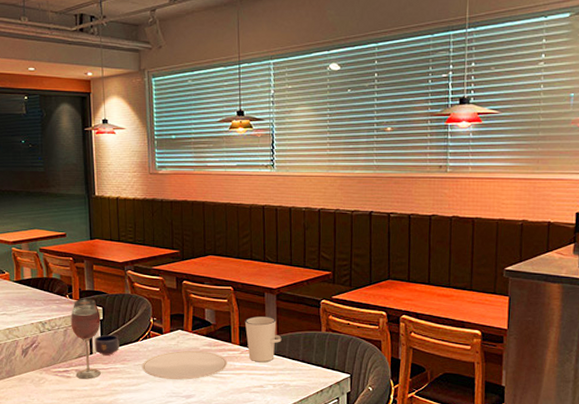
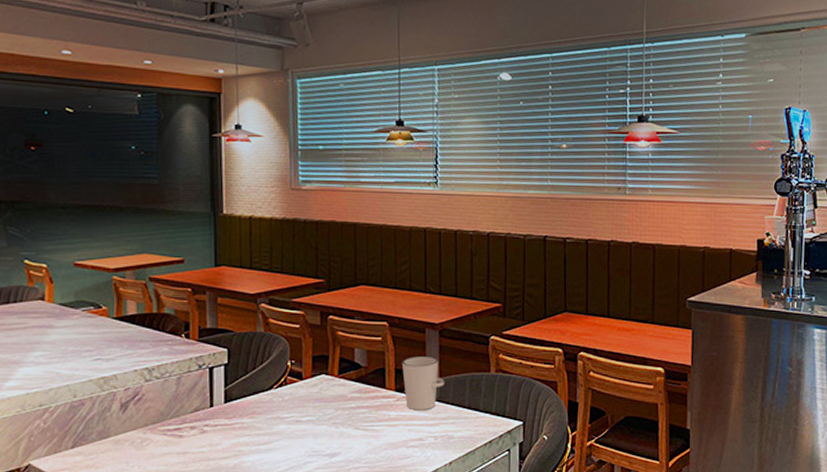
wineglass: present [71,299,101,379] -> none [186,339,225,438]
mug: present [94,334,119,355] -> none [215,382,248,407]
plate: present [142,350,228,380] -> none [275,398,381,435]

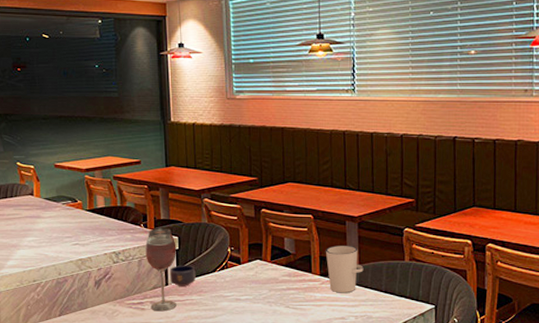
wineglass: none [186,339,225,438] -> present [145,228,176,312]
mug: none [215,382,248,407] -> present [169,265,196,286]

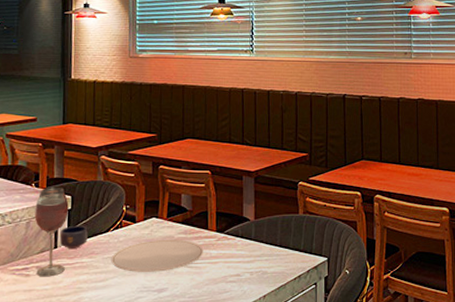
plate: none [219,281,308,312] -> present [111,239,204,272]
cup: present [325,246,364,293] -> none [222,201,259,249]

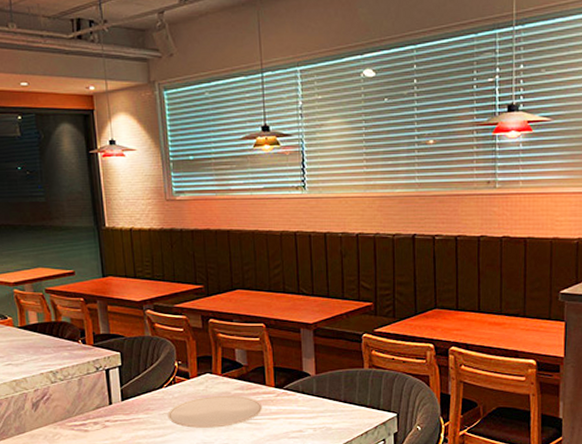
wineglass: present [34,188,69,277] -> none [85,344,122,433]
mug: present [59,225,88,248] -> none [113,382,142,405]

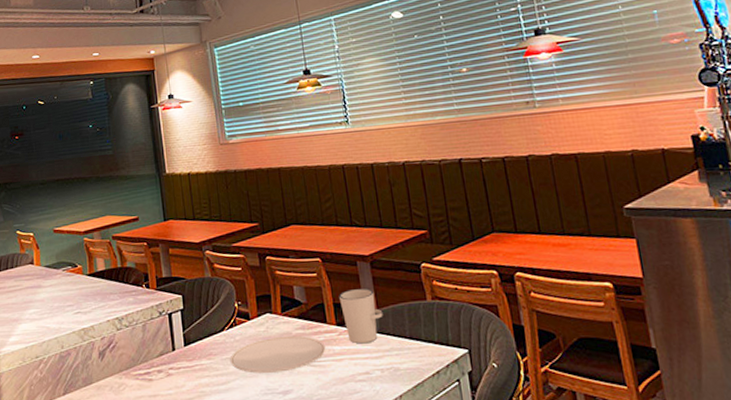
cup: none [279,355,321,405] -> present [338,289,383,344]

